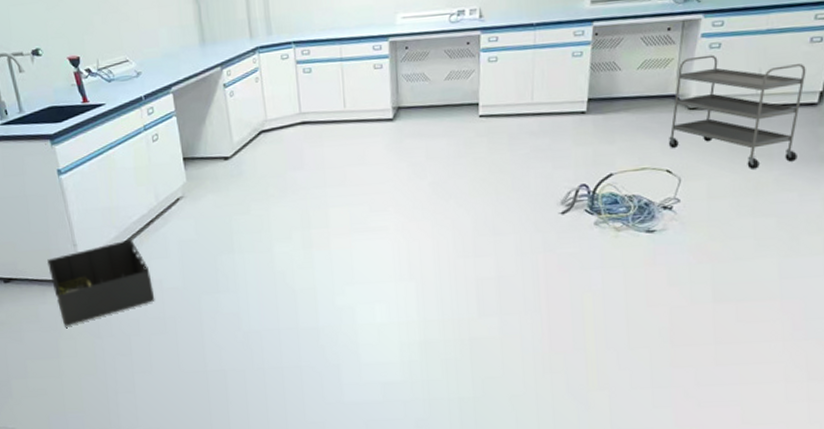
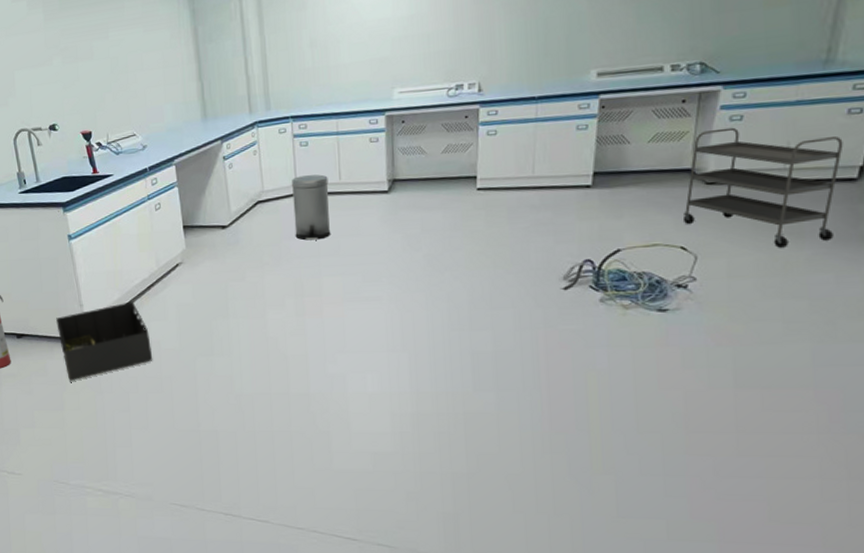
pedal bin: none [295,102,336,171] -> present [291,174,330,241]

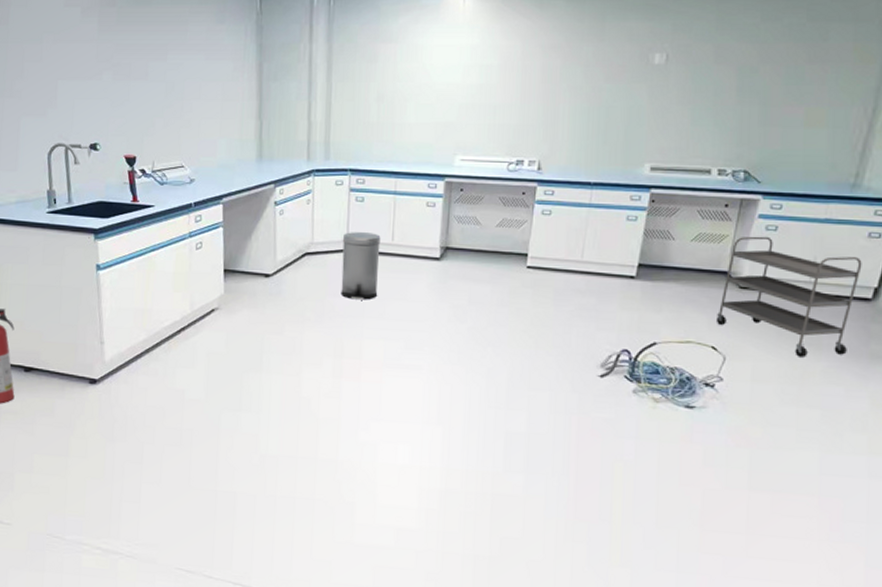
storage bin: present [56,301,153,383] -> none [71,344,175,427]

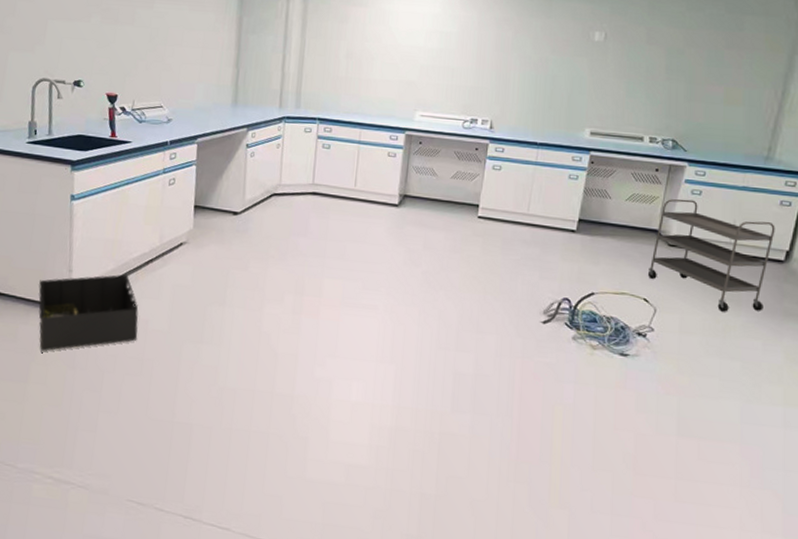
storage bin: none [71,344,175,427] -> present [38,274,139,354]
pedal bin: present [341,232,381,300] -> none [304,176,344,241]

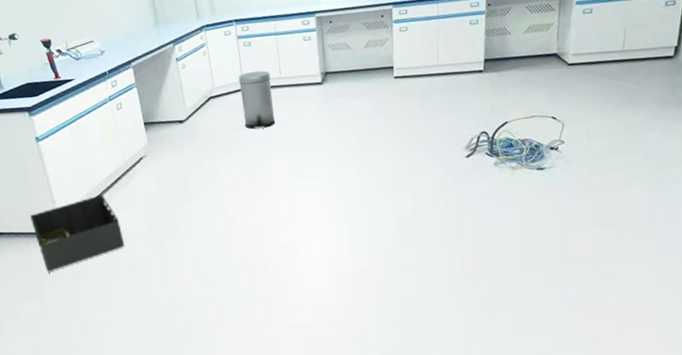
pedal bin: none [304,176,344,241] -> present [238,70,275,130]
utility cart: present [648,199,775,312] -> none [553,18,663,113]

